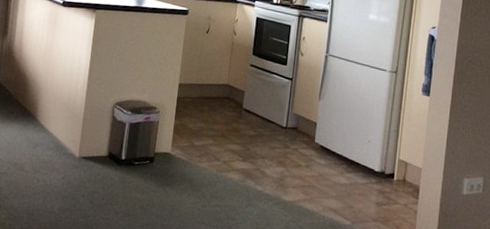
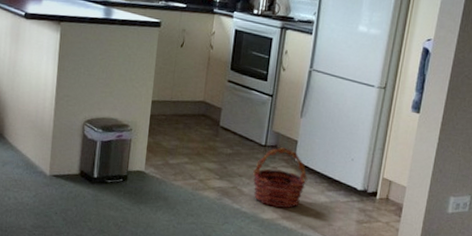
basket: none [274,129,328,191] -> present [252,147,308,209]

